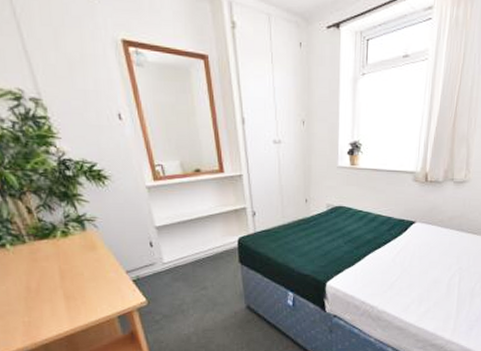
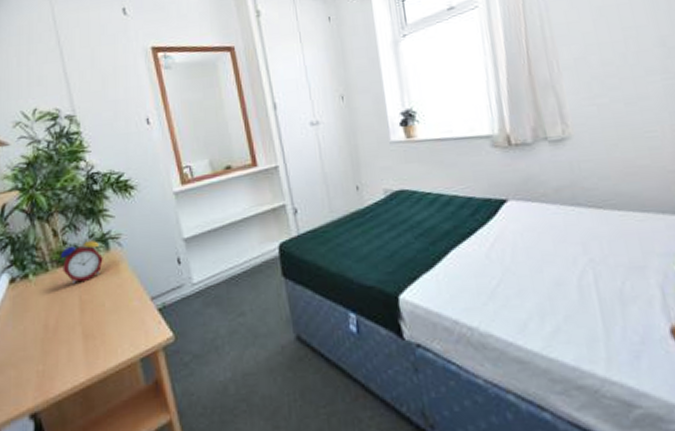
alarm clock: none [37,215,80,255] -> present [61,235,103,283]

